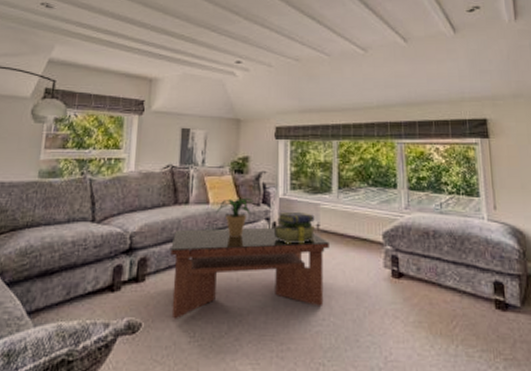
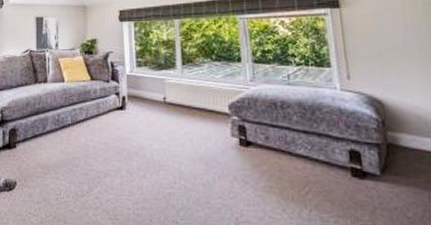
coffee table: present [170,227,331,320] -> none [35,101,178,180]
potted plant: present [216,197,254,237] -> none [71,75,103,110]
stack of books: present [274,211,315,244] -> none [124,86,162,116]

